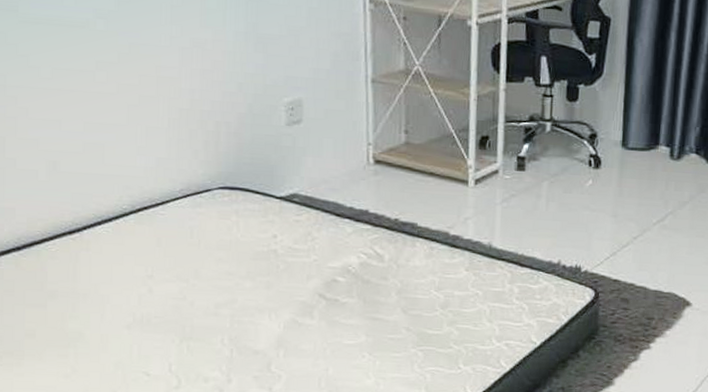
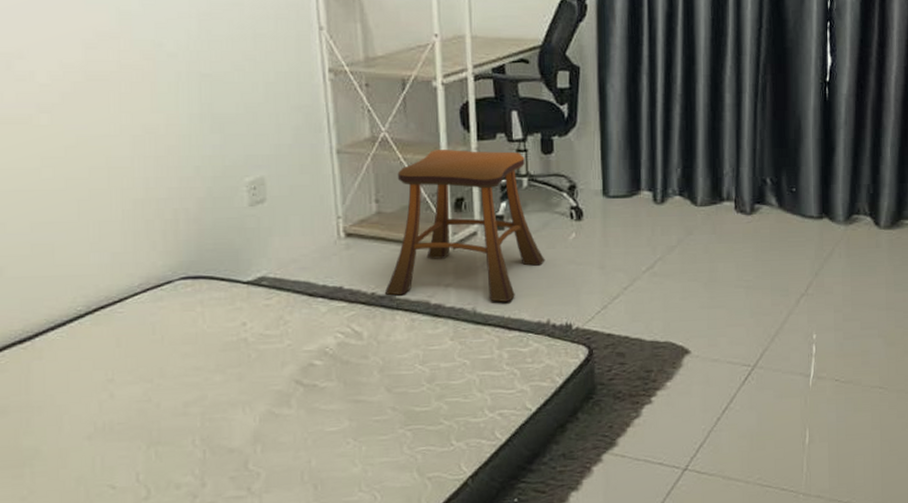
stool: none [407,87,561,239] -> present [384,150,545,302]

